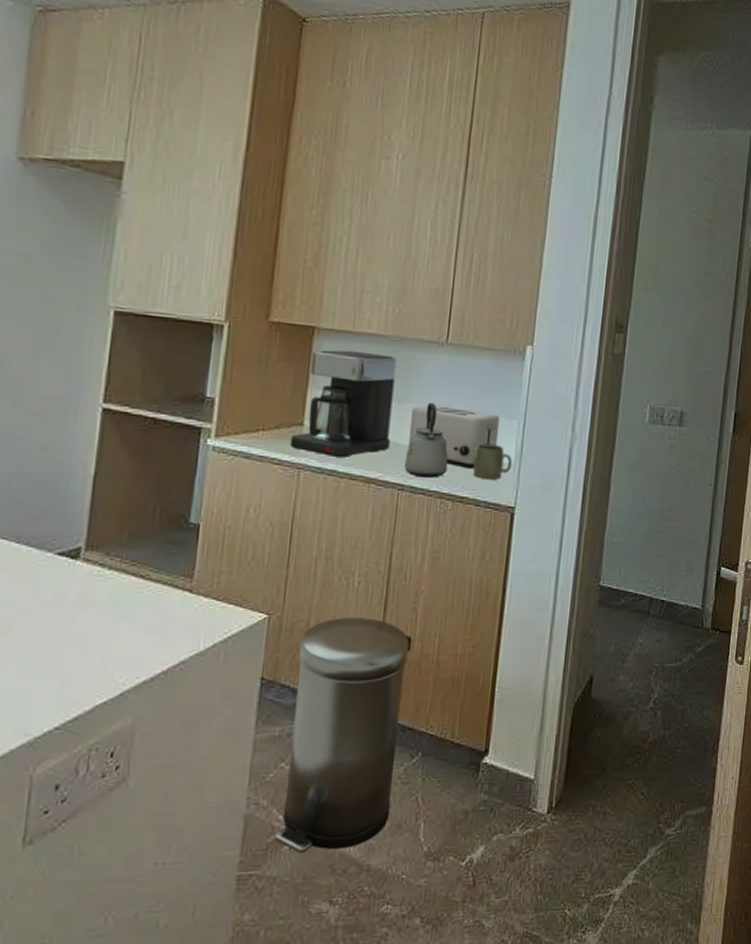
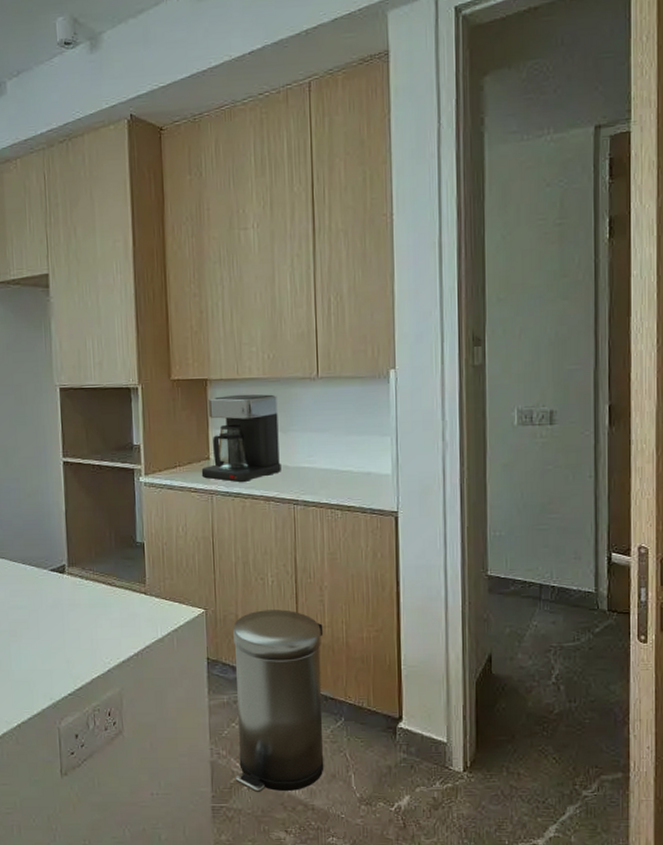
kettle: present [403,402,449,478] -> none [295,429,333,493]
toaster: present [408,404,501,469] -> none [295,430,375,482]
mug: present [473,443,513,480] -> none [355,458,391,490]

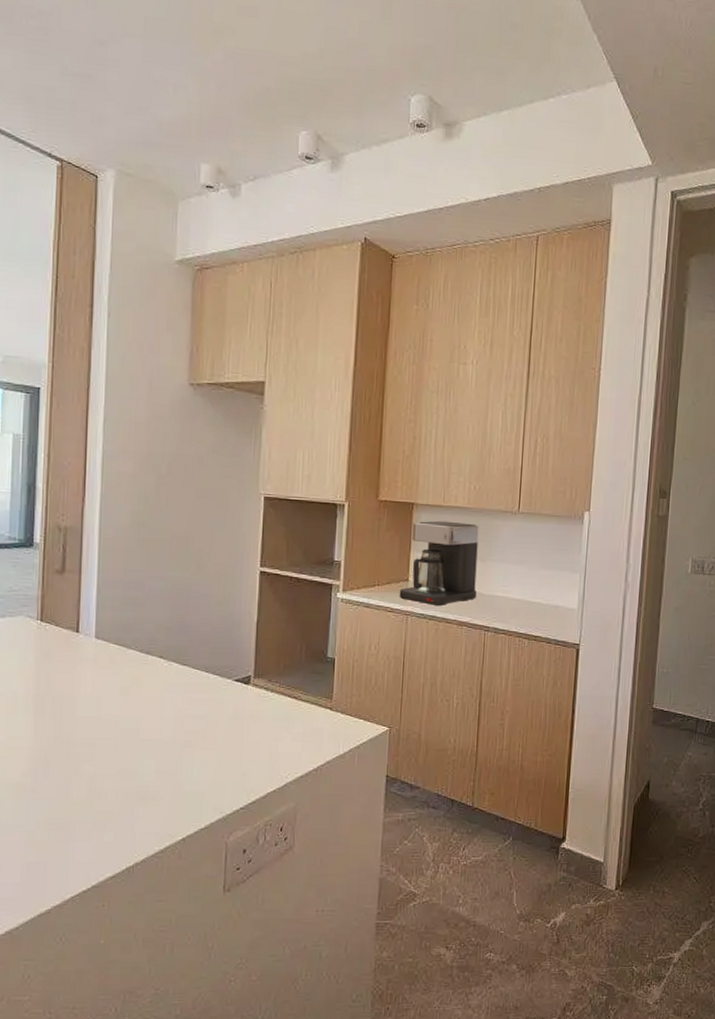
pedal bin: present [233,609,324,793] -> none [402,731,501,910]

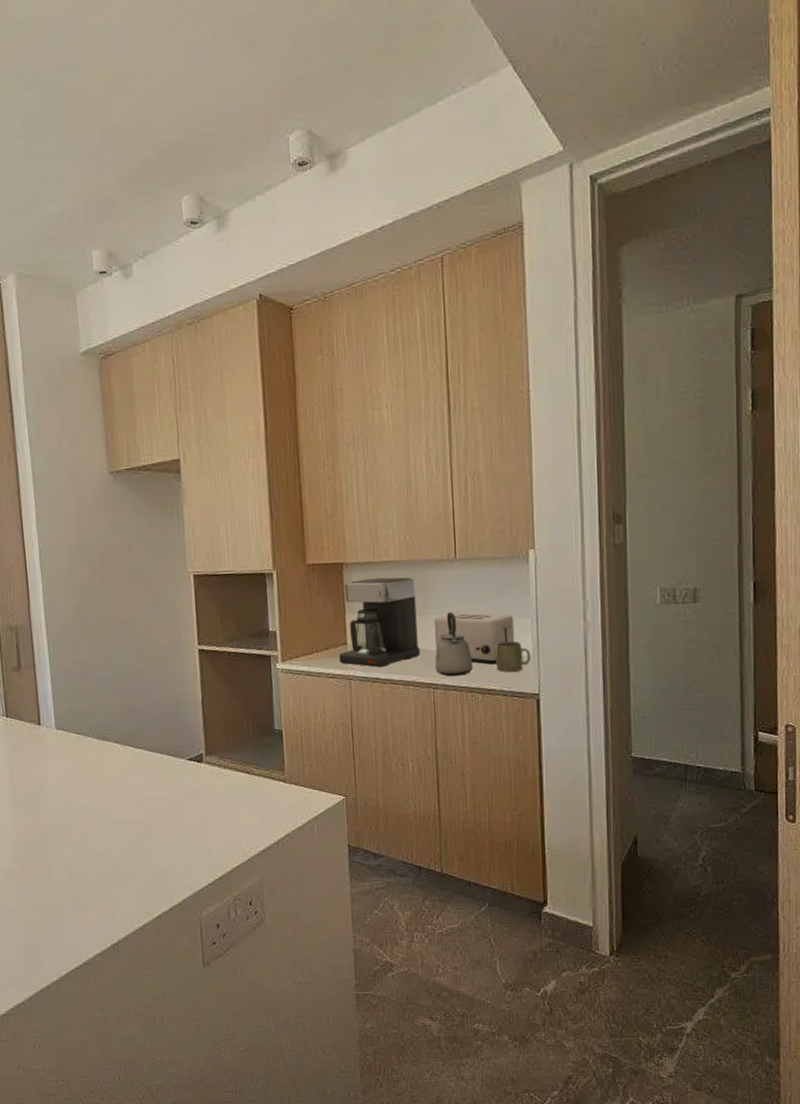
kettle: none [488,560,524,621] -> present [434,611,473,676]
toaster: none [491,561,565,614] -> present [433,612,515,665]
mug: none [544,592,576,622] -> present [495,640,531,672]

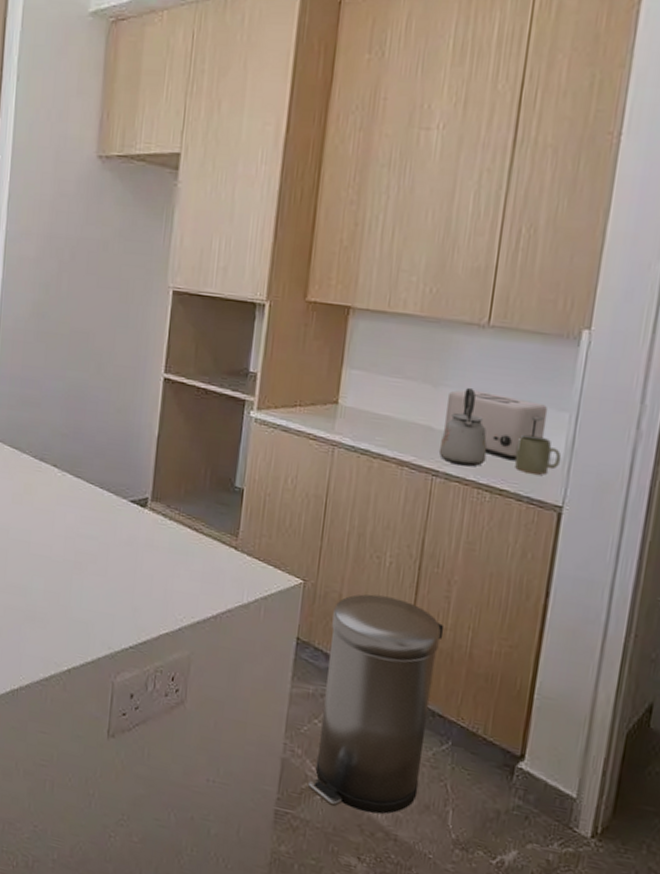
coffee maker: present [338,577,420,667] -> none [325,329,434,438]
pedal bin: none [374,795,469,980] -> present [307,594,445,814]

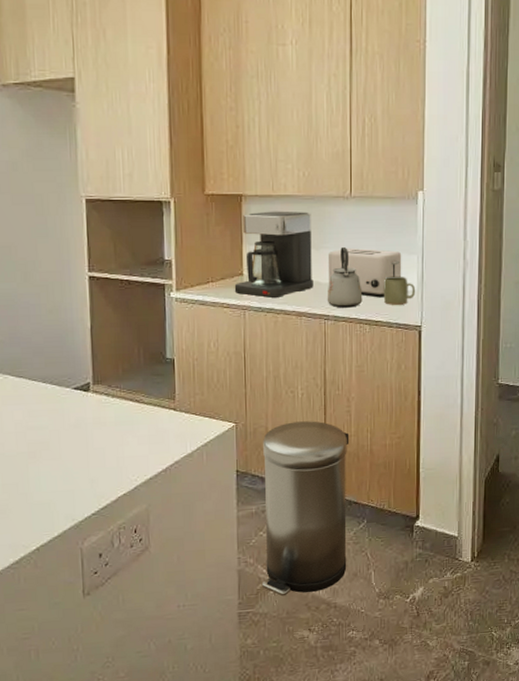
coffee maker: none [325,329,434,438] -> present [234,211,313,298]

